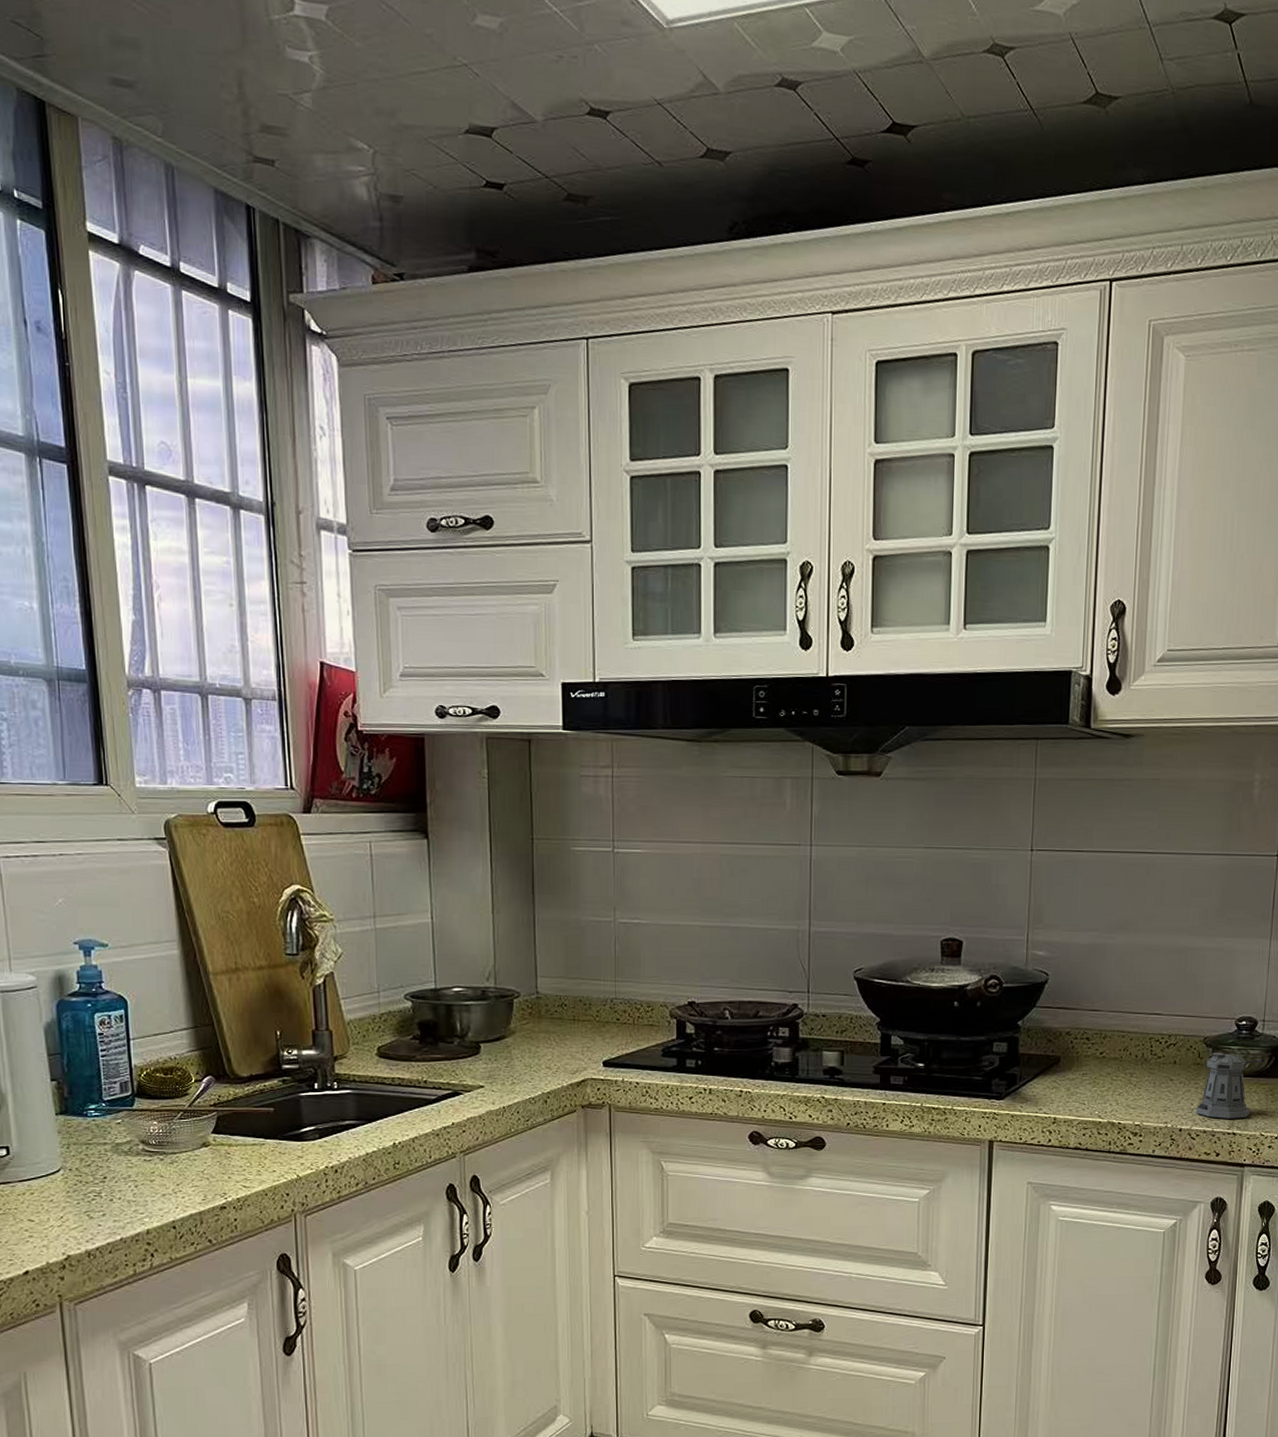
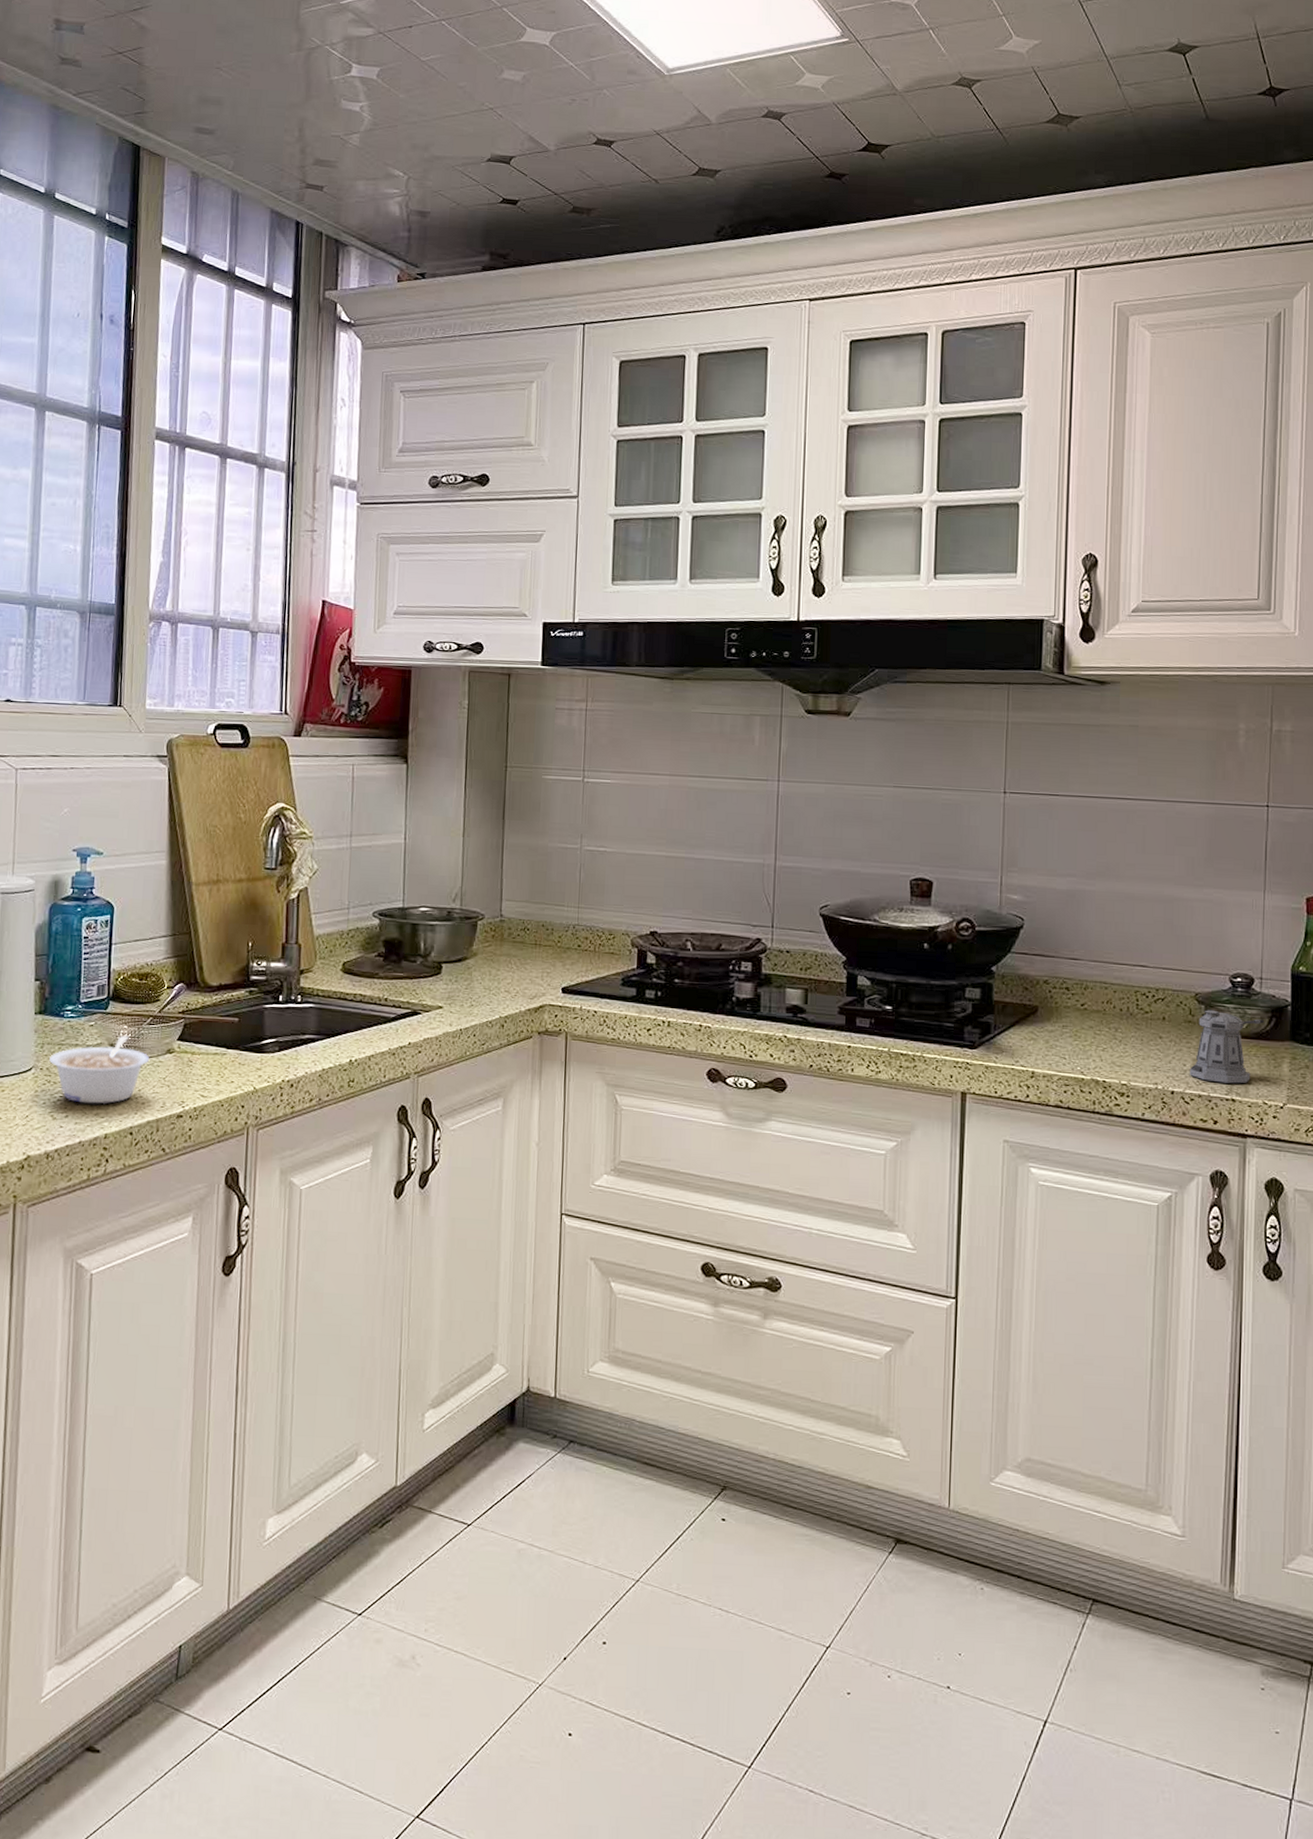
legume: none [78,1131,185,1201] -> present [49,1035,150,1104]

